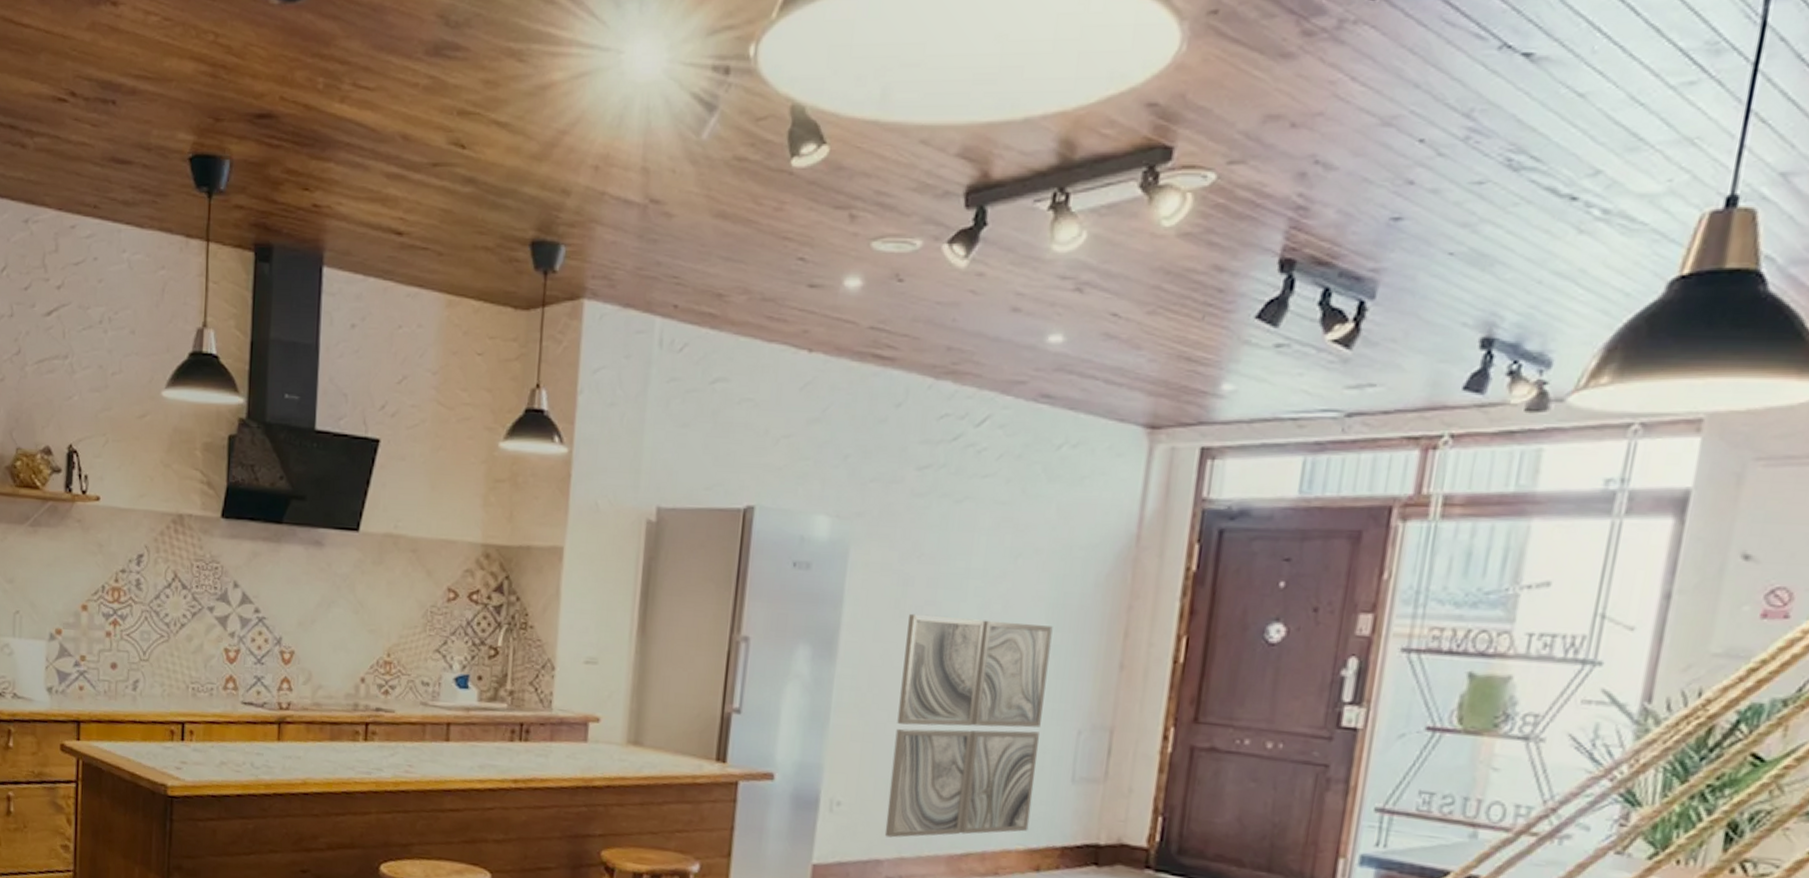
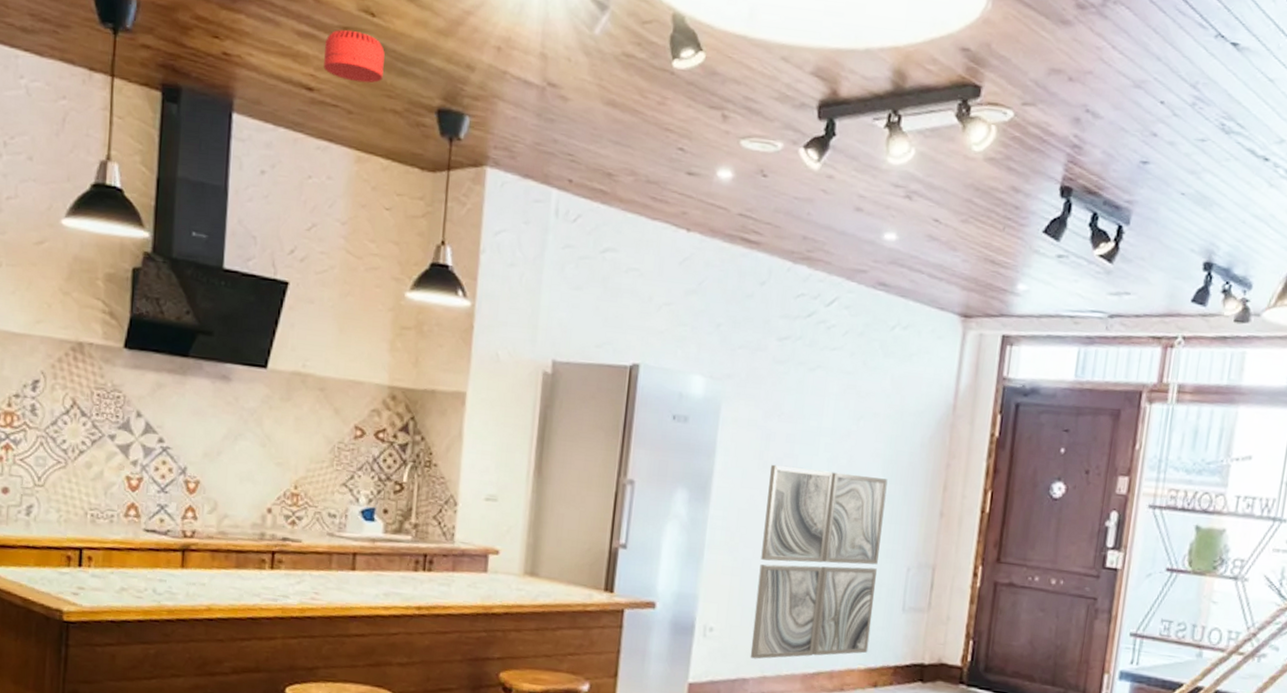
smoke detector: none [413,165,476,221] -> present [324,29,385,83]

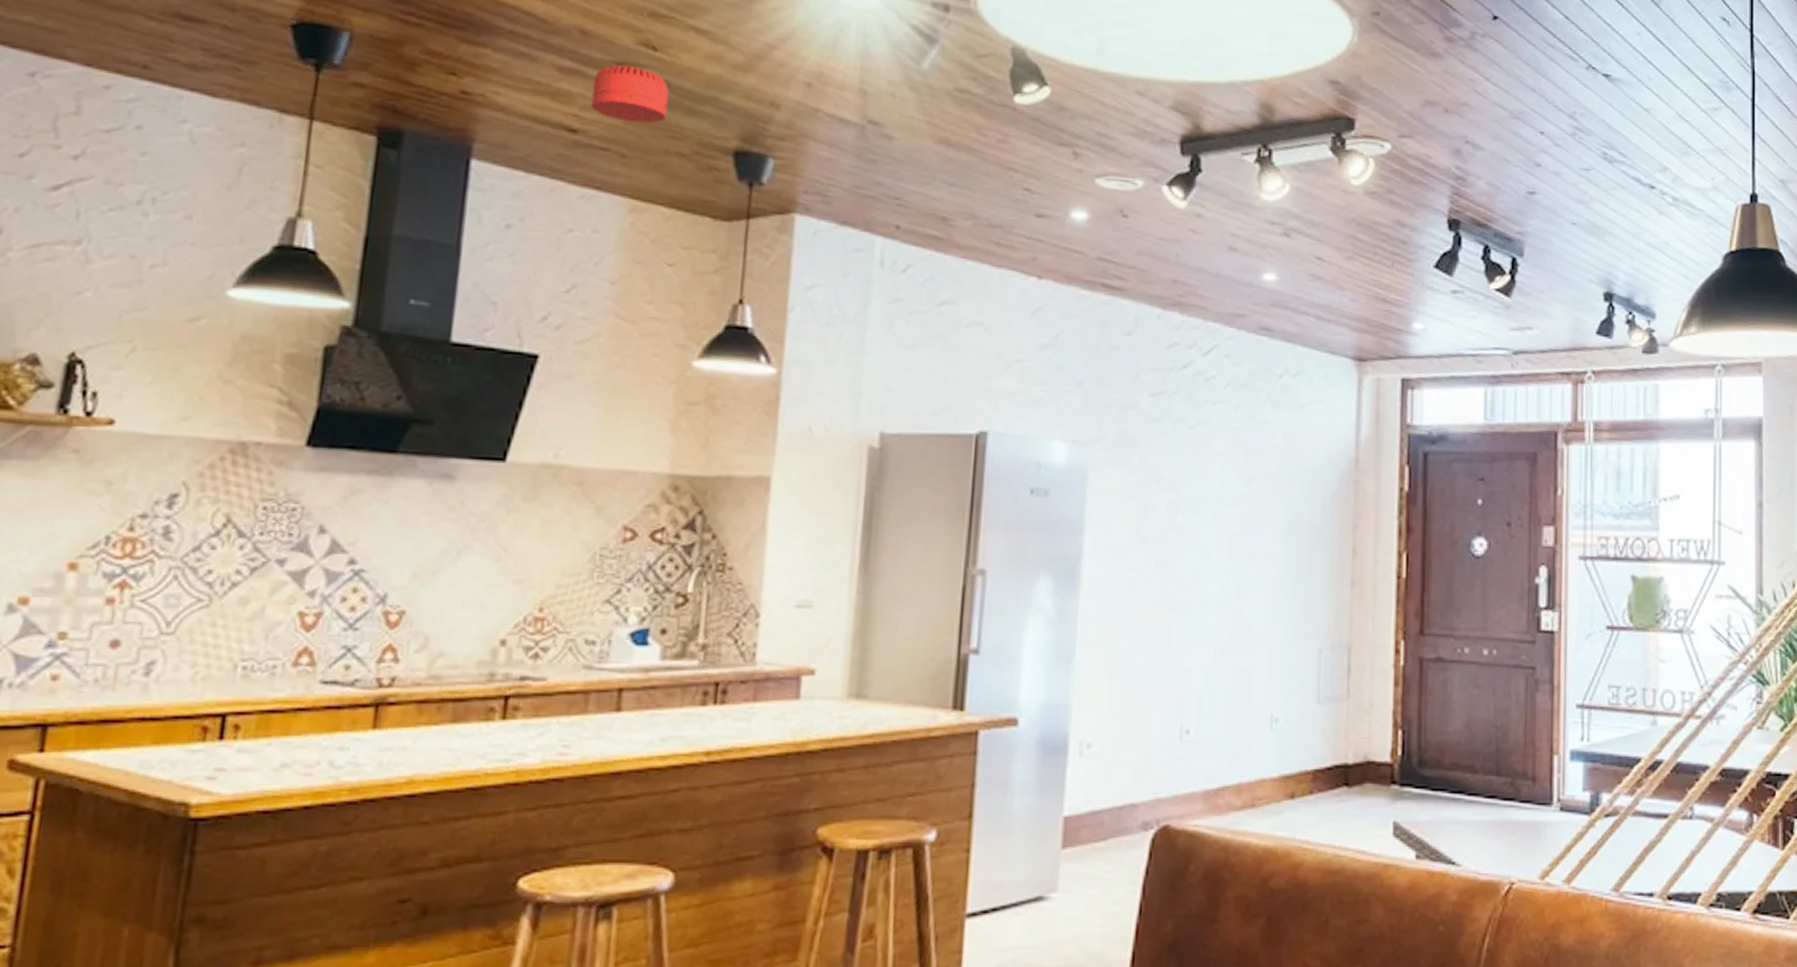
wall art: present [750,464,888,659] -> none [1138,539,1288,778]

